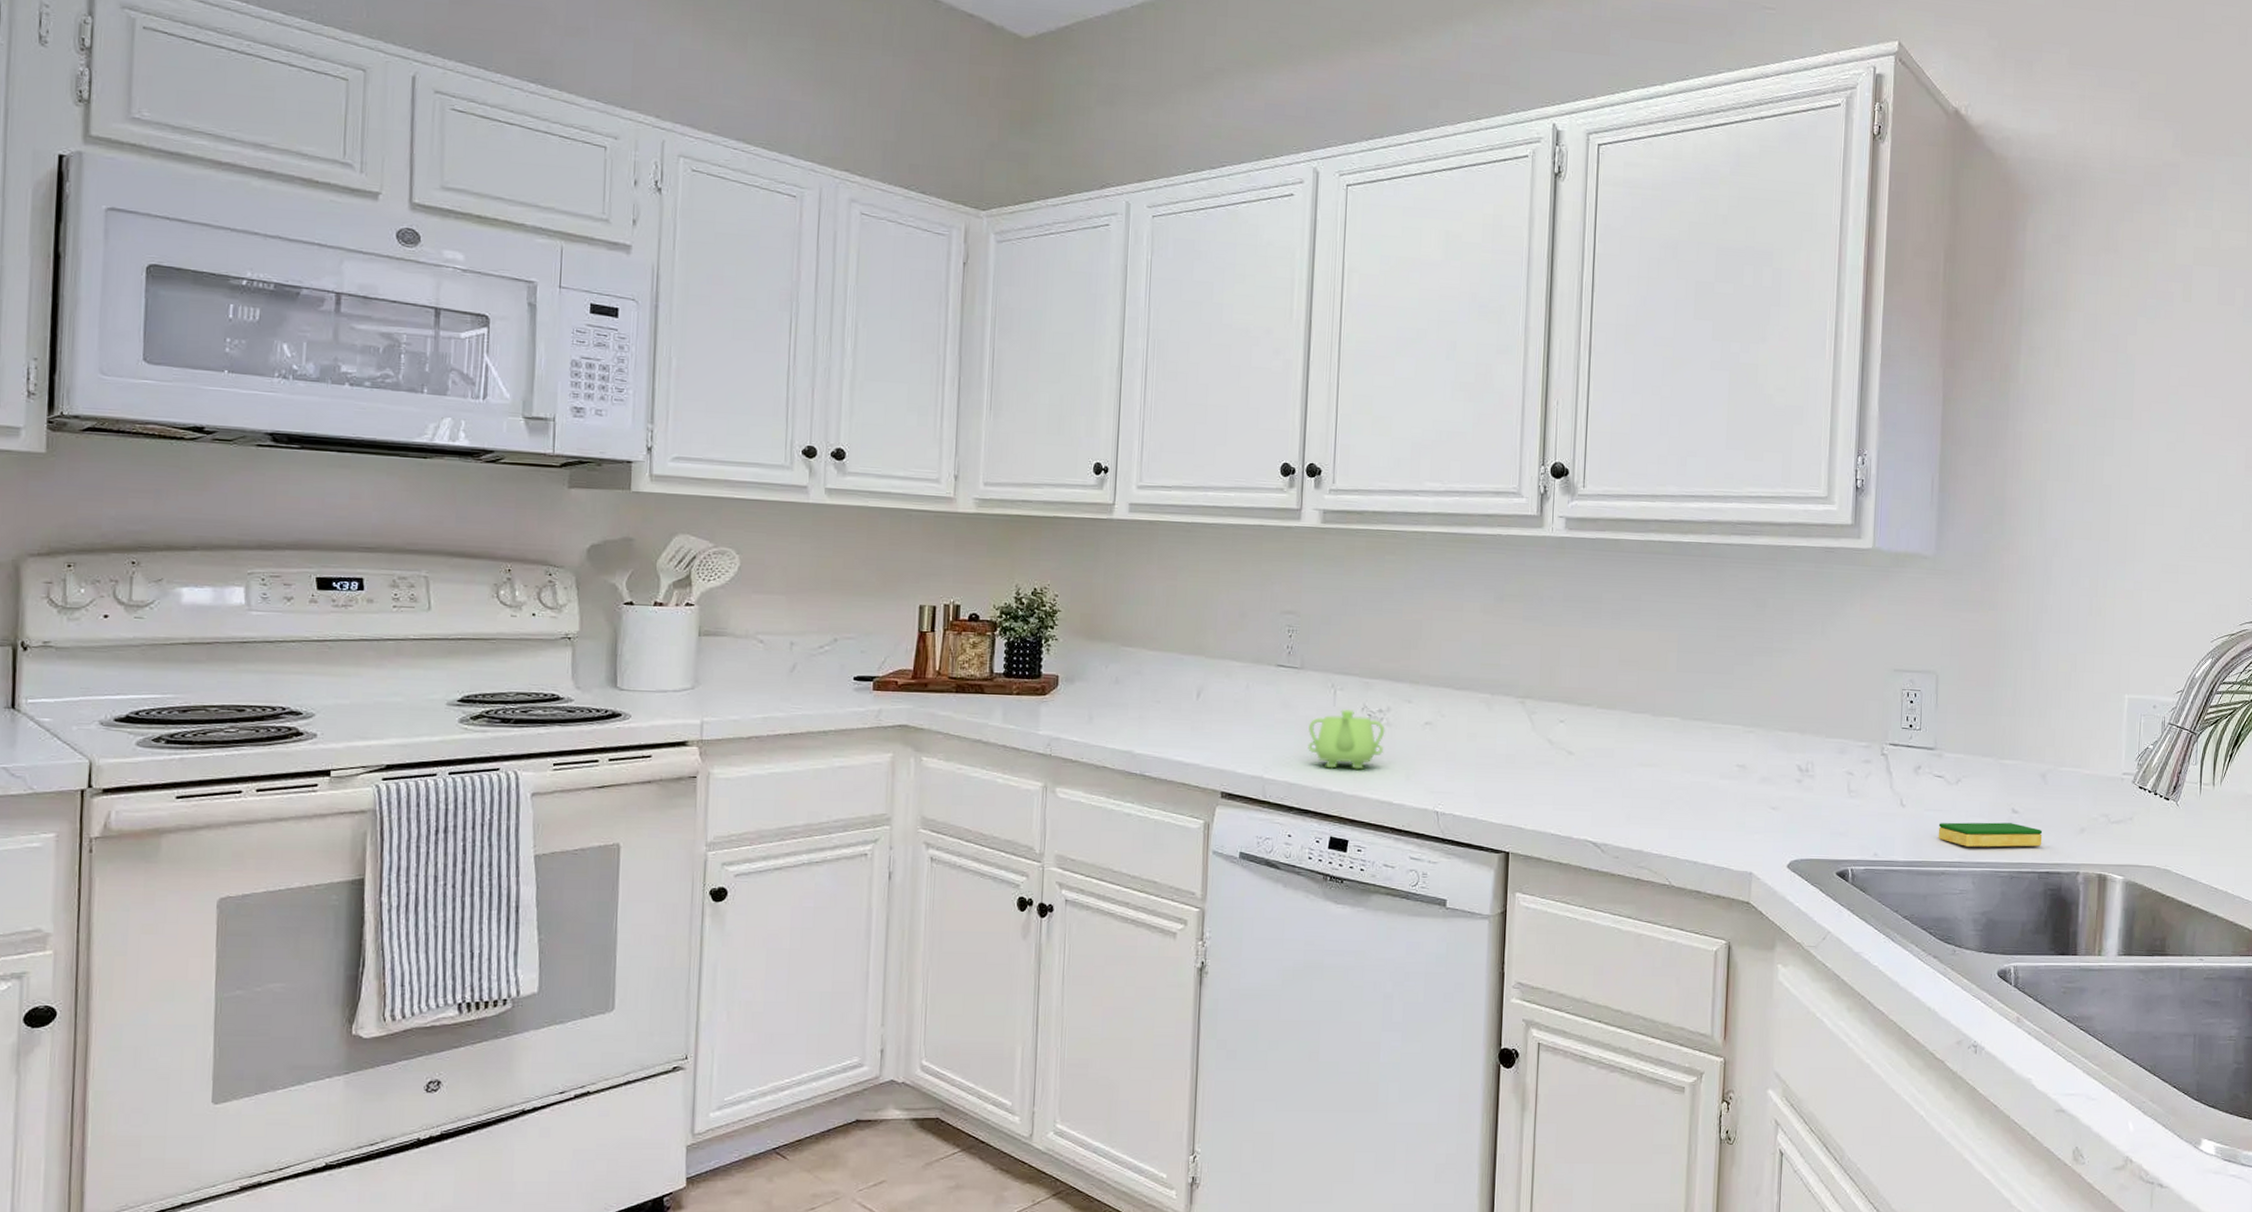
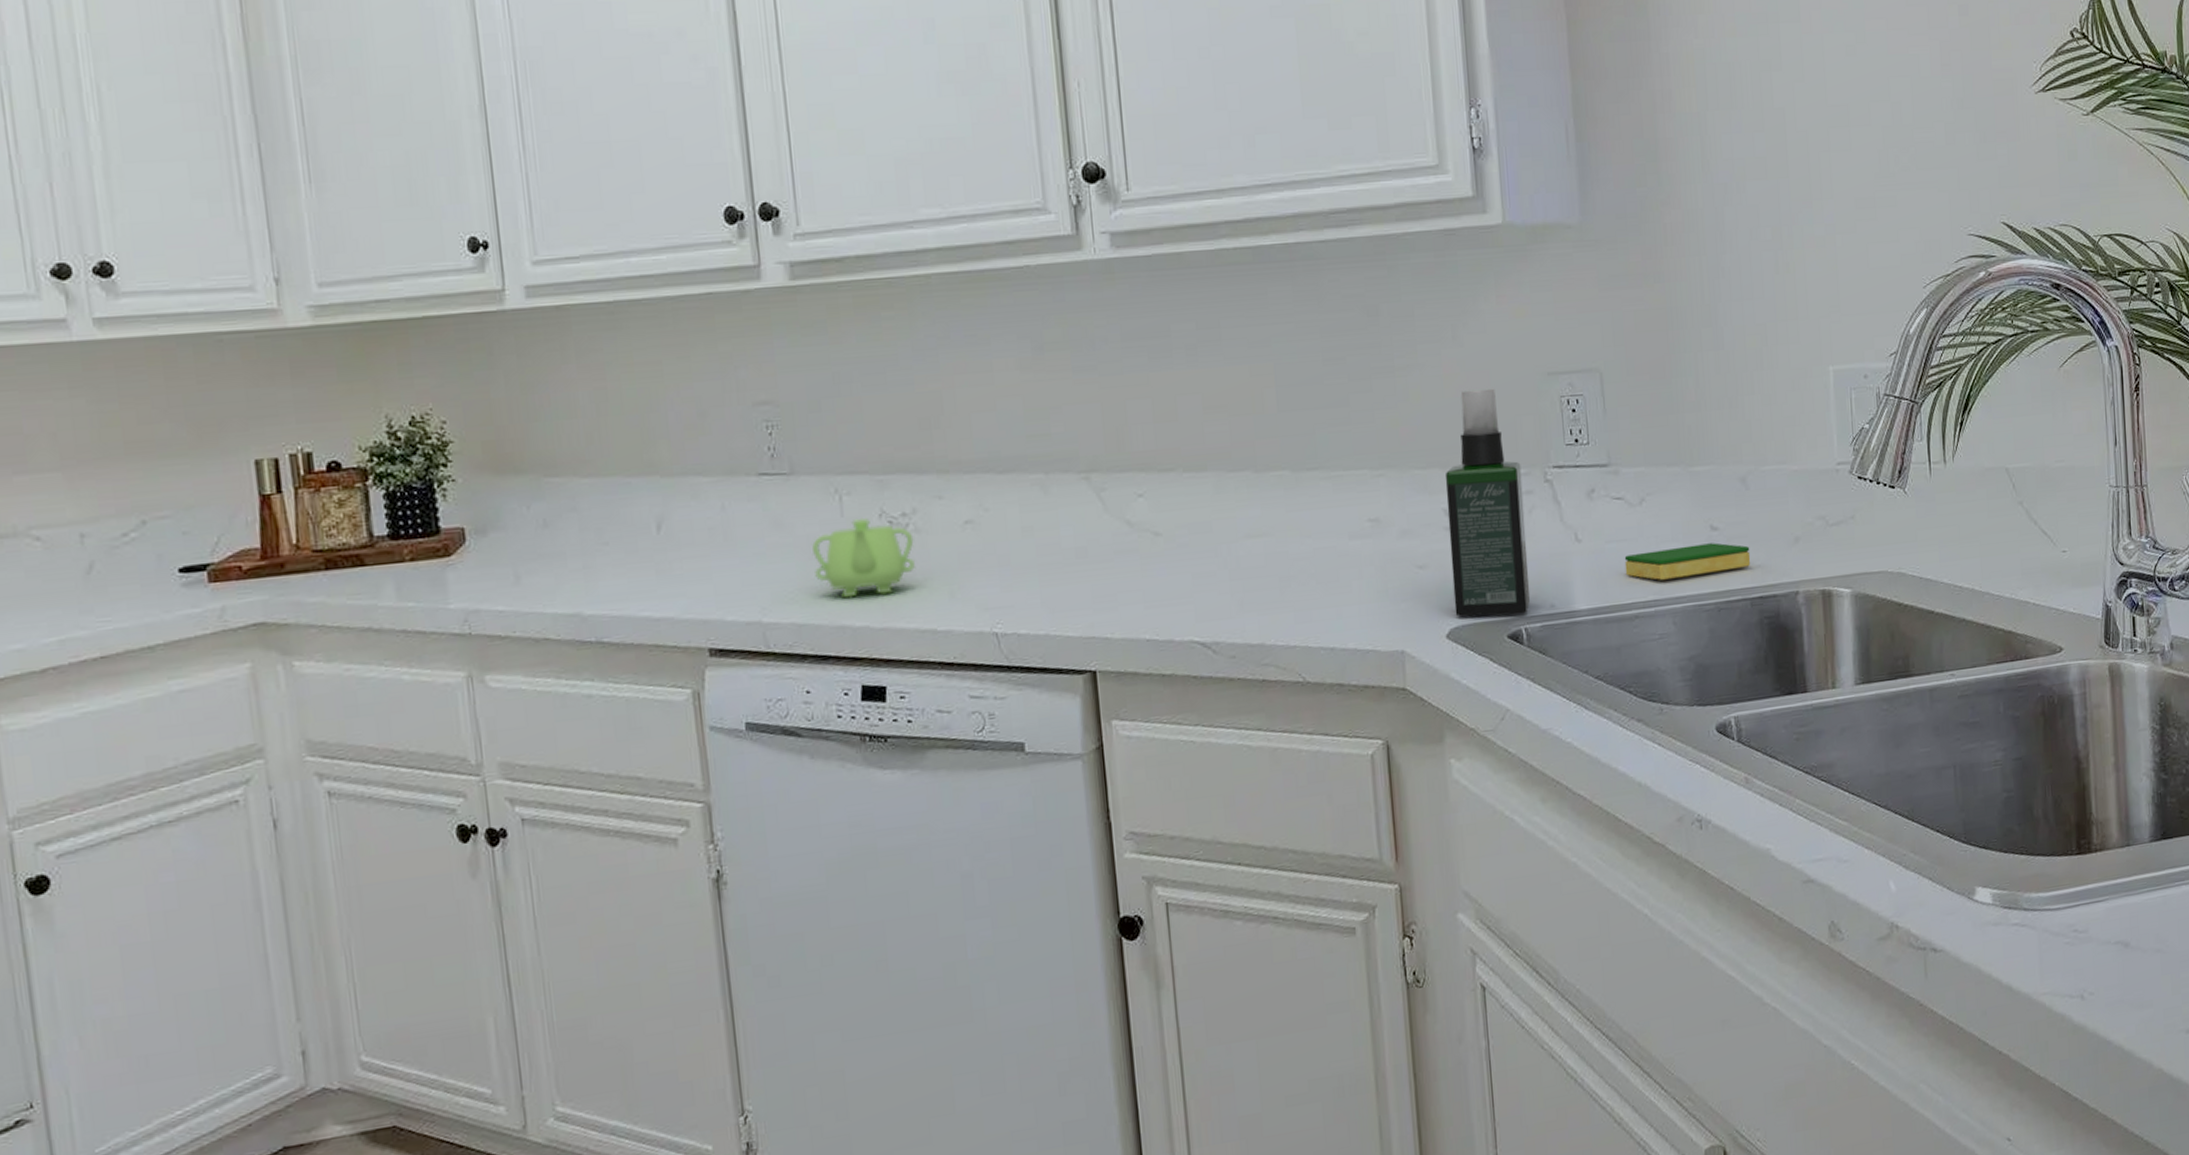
spray bottle: none [1796,674,1864,857] -> present [1445,388,1531,617]

